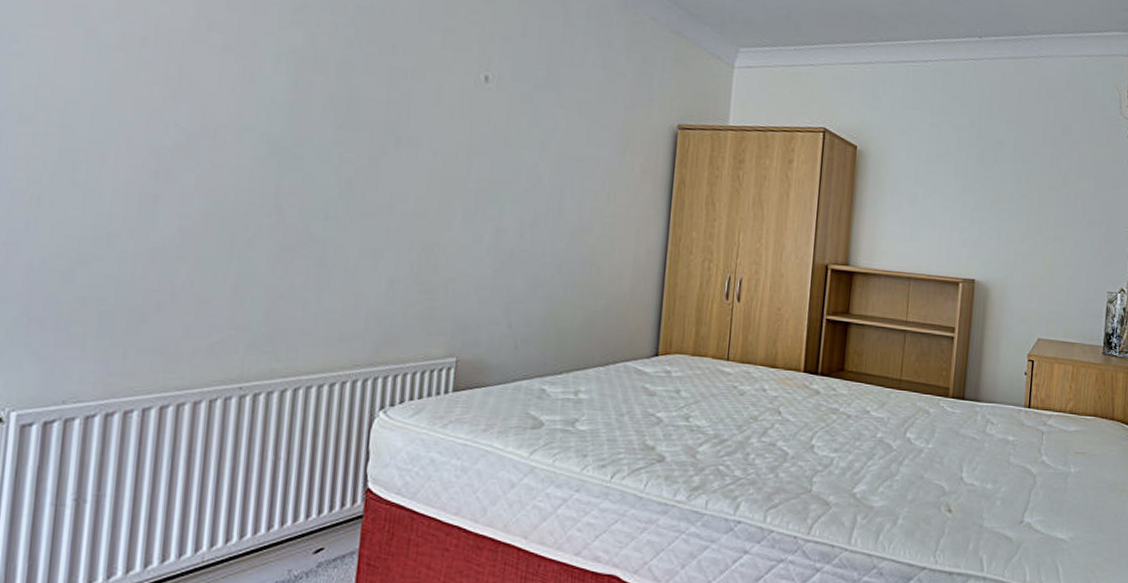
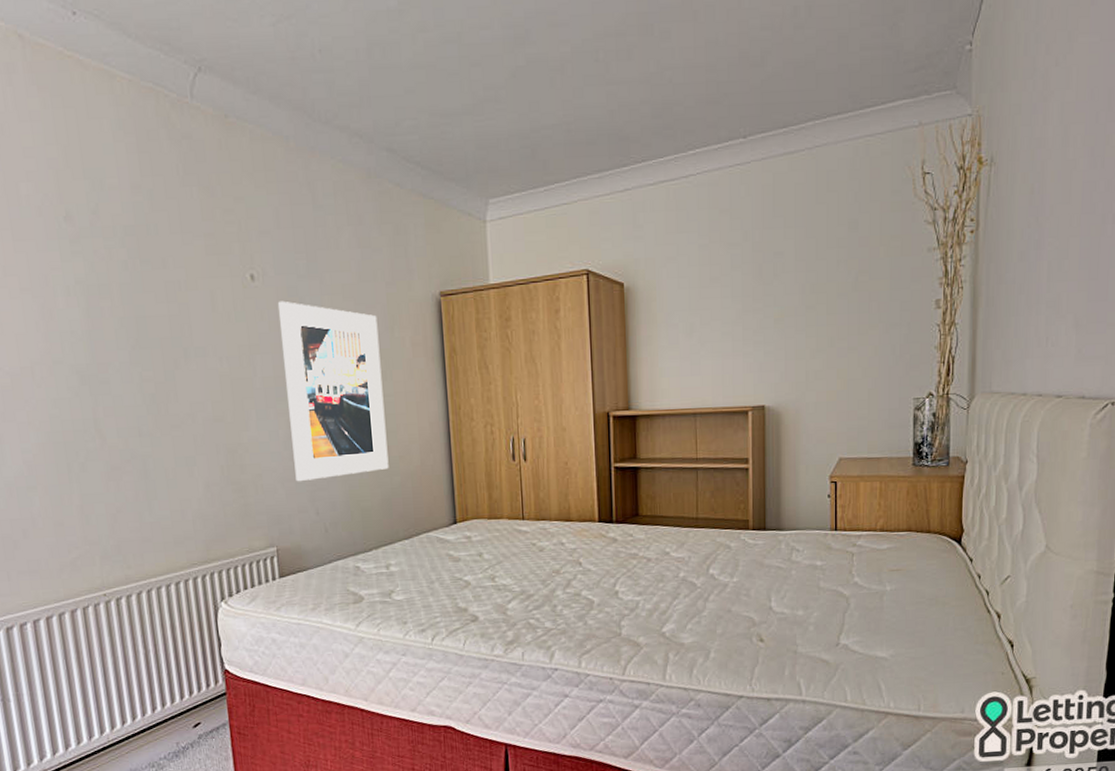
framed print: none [492,106,610,292] -> present [277,300,389,482]

